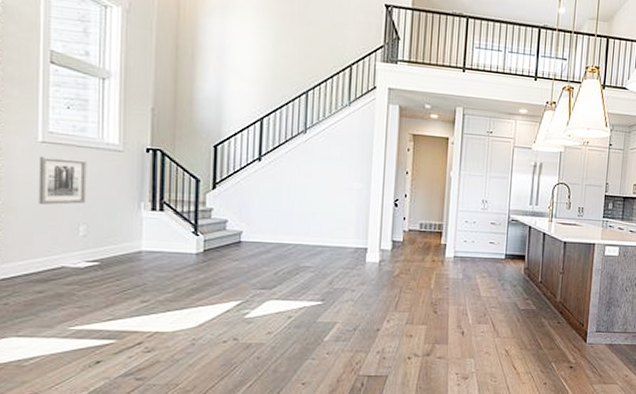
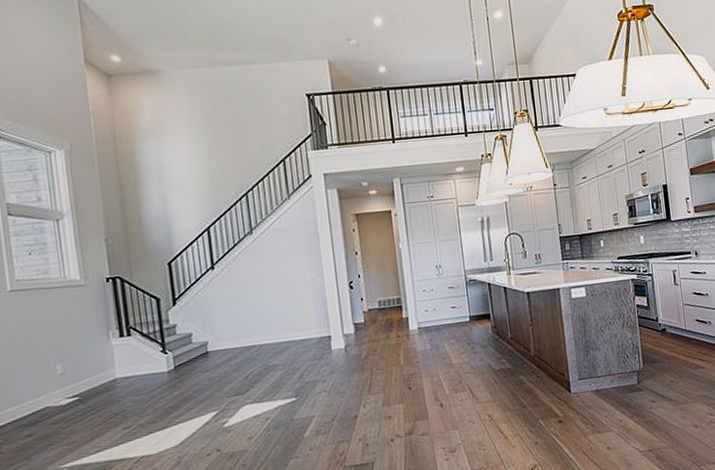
wall art: present [38,155,87,205] -> none [10,300,59,350]

